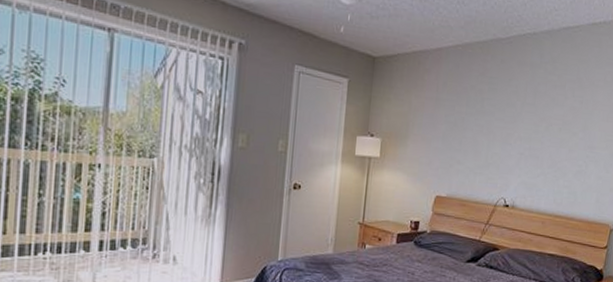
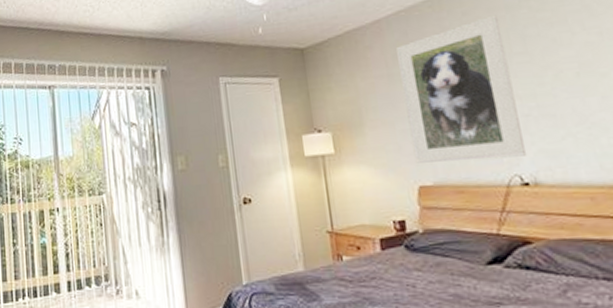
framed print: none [438,68,524,185] -> present [396,14,527,163]

